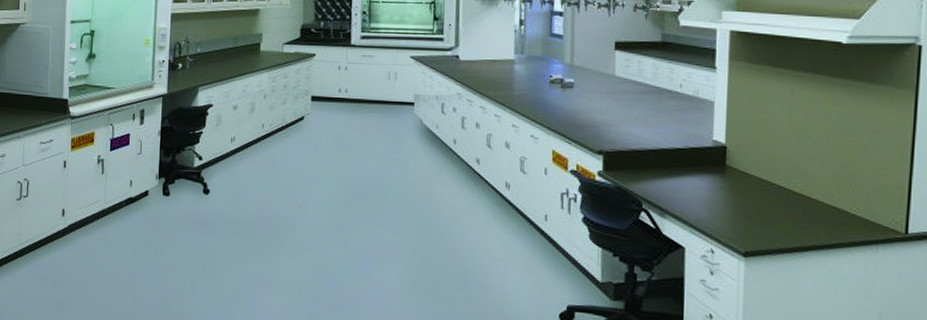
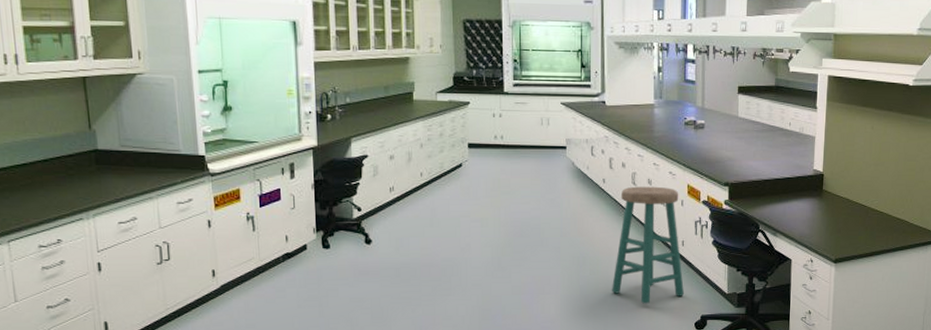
stool: none [460,149,546,285] -> present [612,186,684,304]

